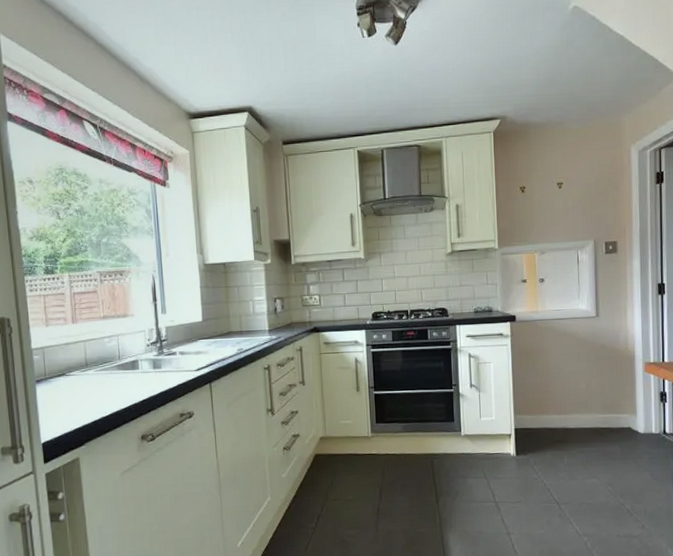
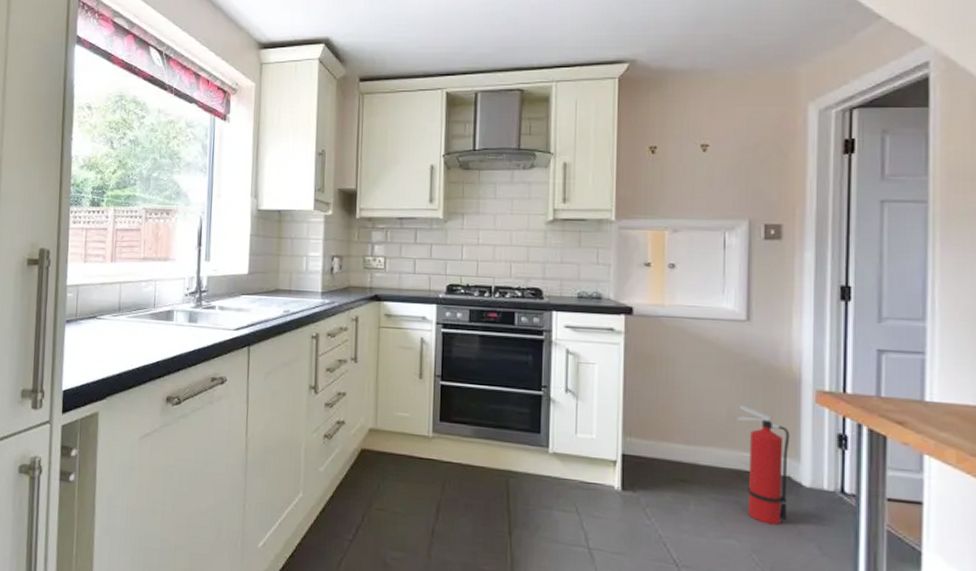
fire extinguisher: none [593,380,630,464] -> present [737,405,790,525]

